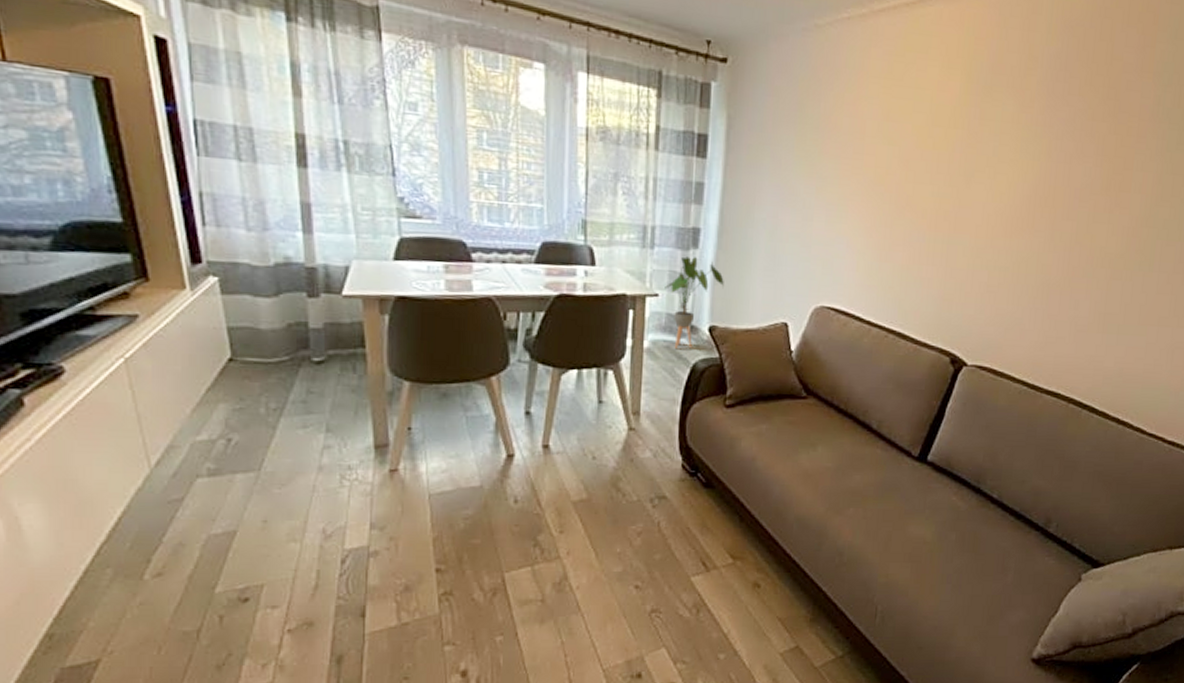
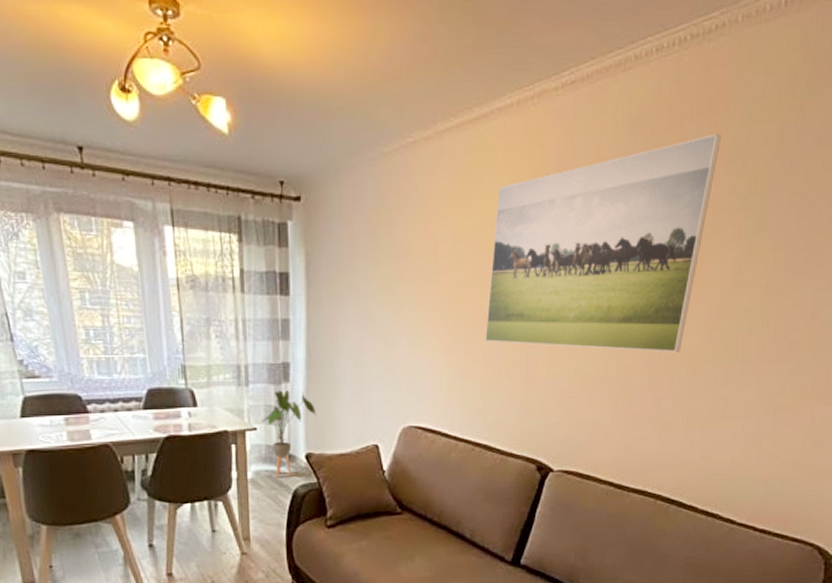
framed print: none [907,45,1149,256] -> present [485,133,721,353]

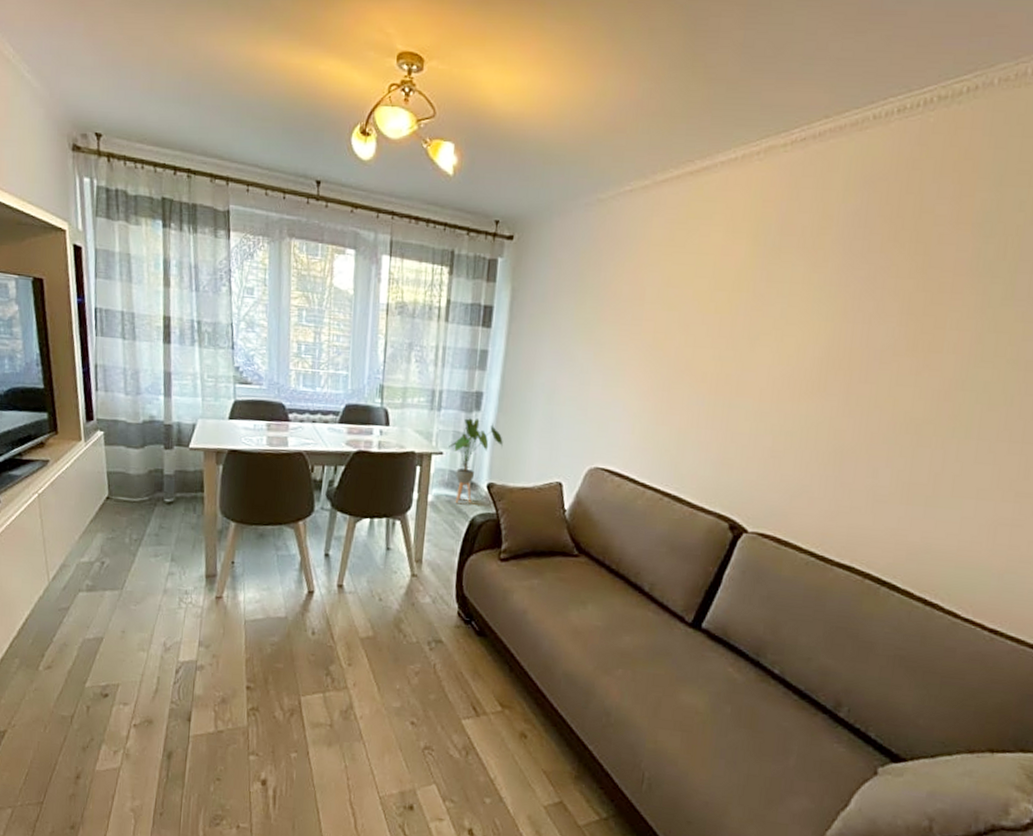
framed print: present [485,133,721,353] -> none [685,195,967,421]

